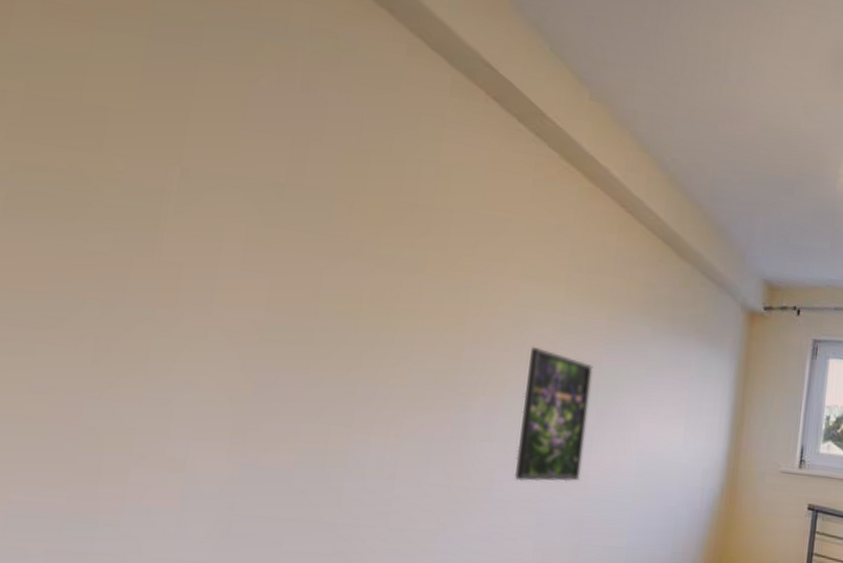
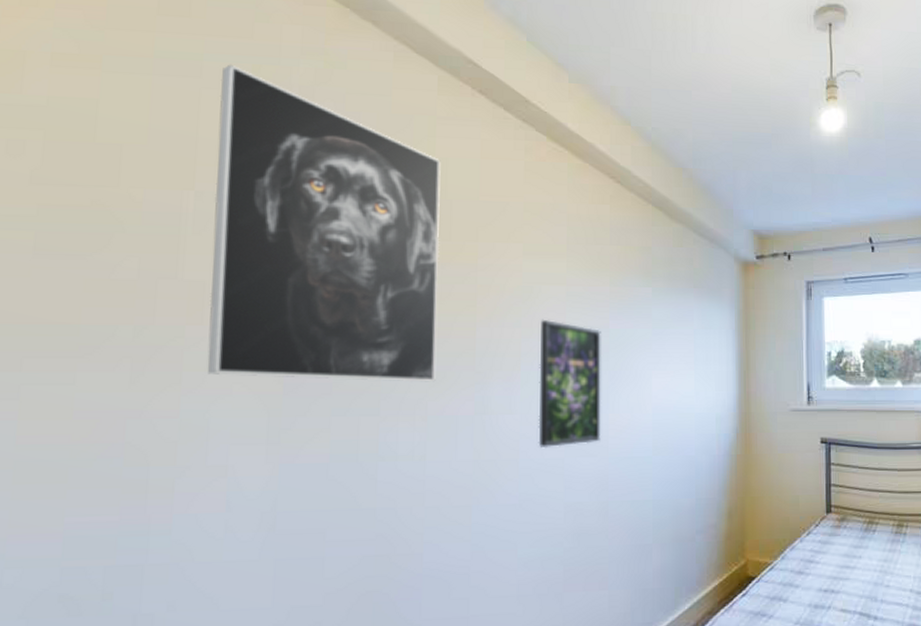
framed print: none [176,36,445,399] -> present [207,64,441,382]

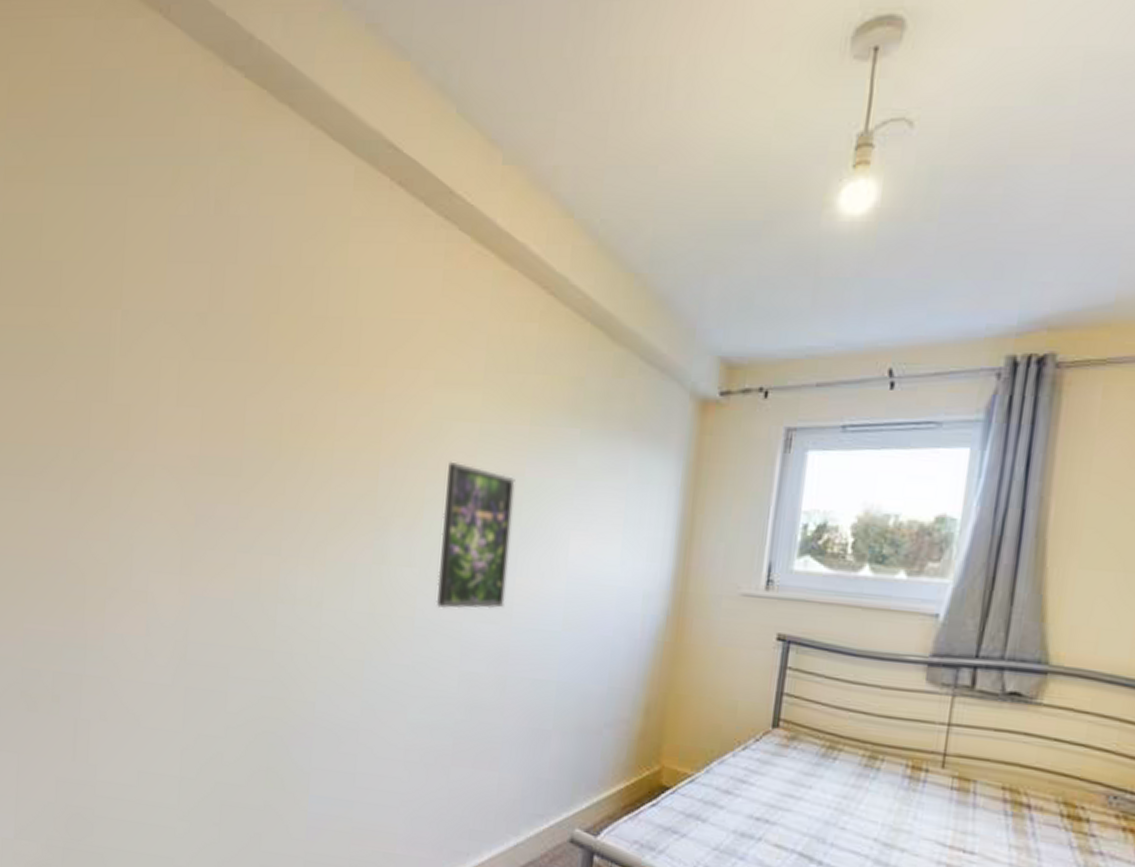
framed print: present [207,64,441,382] -> none [132,167,353,525]

